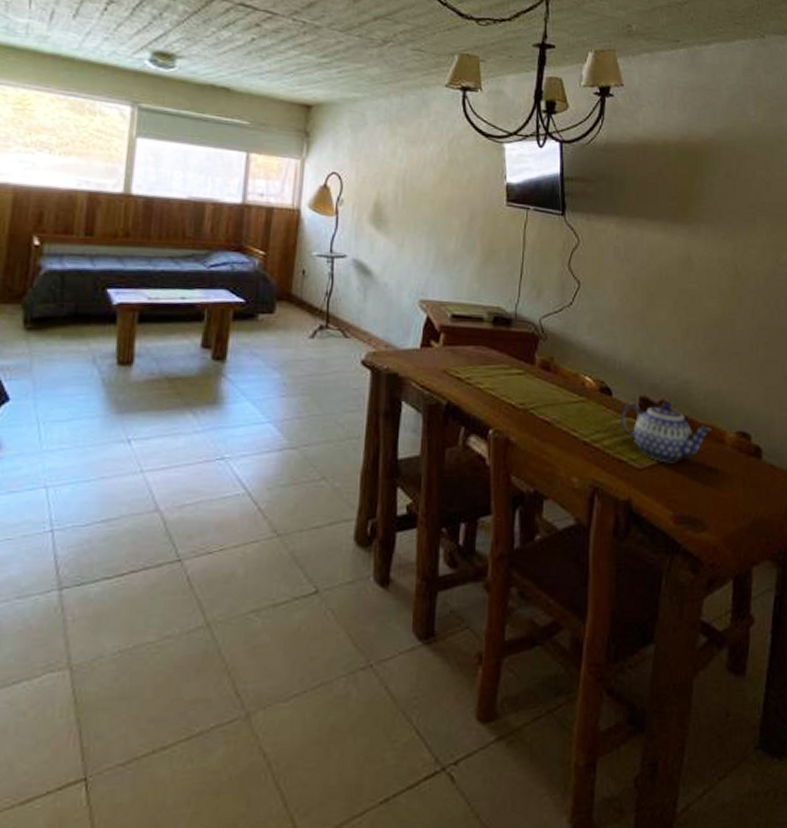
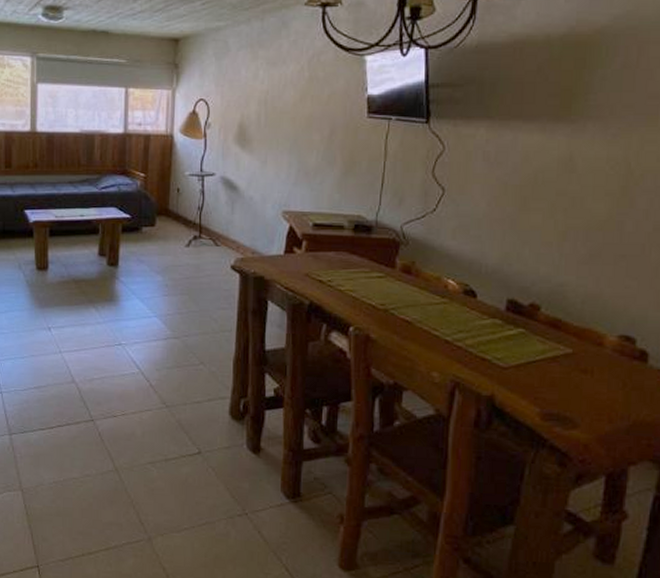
teapot: present [619,402,711,463] -> none [484,305,589,363]

